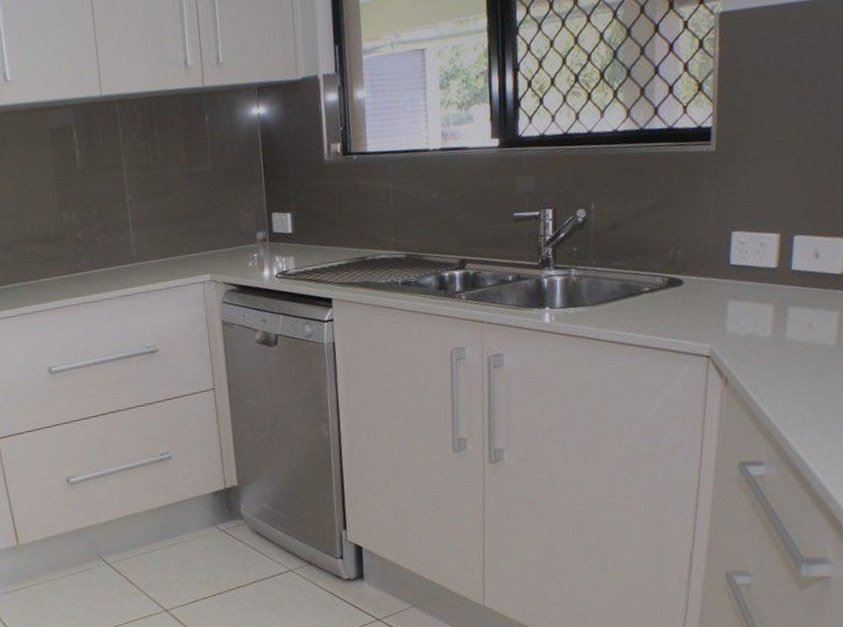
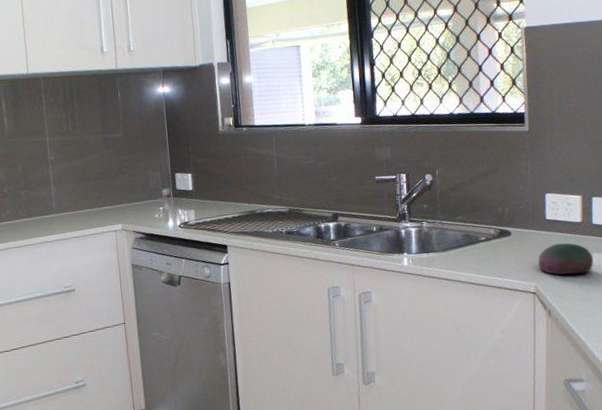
bowl: none [715,294,788,334] -> present [537,243,593,275]

